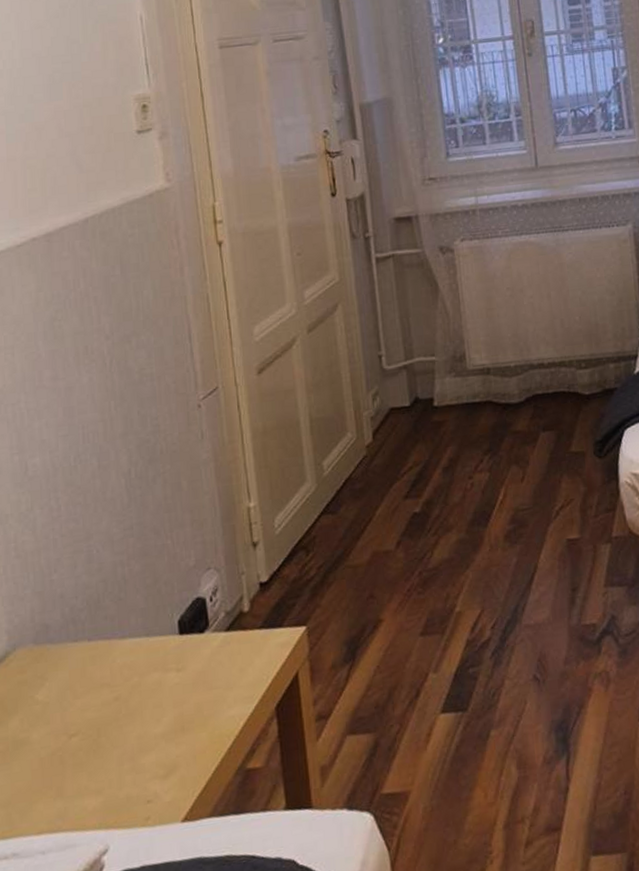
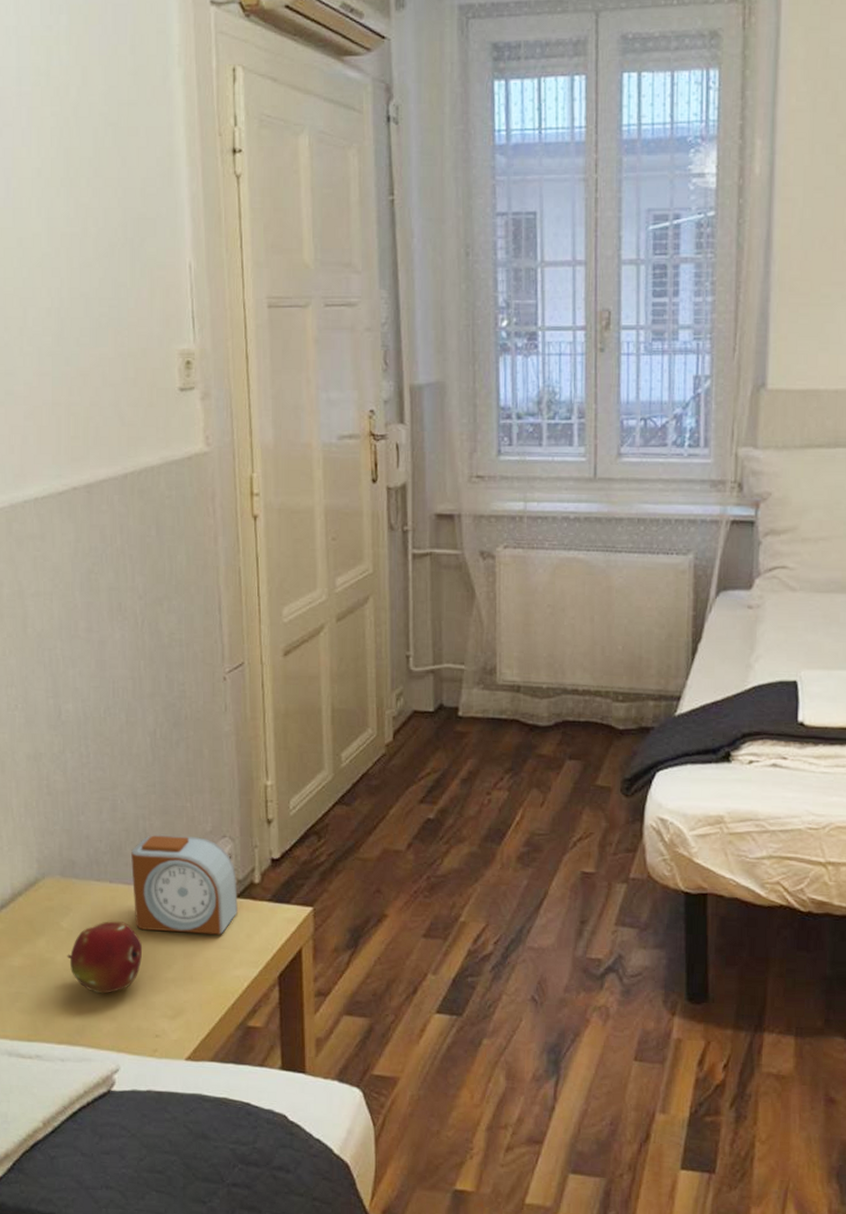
fruit: none [44,681,128,767] -> present [67,921,143,994]
alarm clock: none [110,573,228,686] -> present [131,834,238,935]

